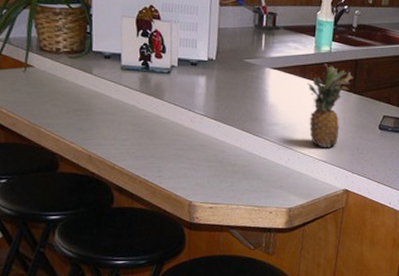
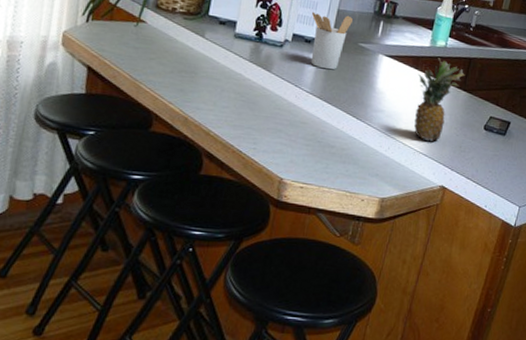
utensil holder: none [194,33,234,90] -> present [310,11,353,70]

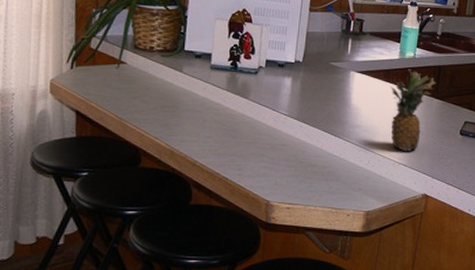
utensil holder: present [310,11,353,70] -> none [283,36,322,91]

